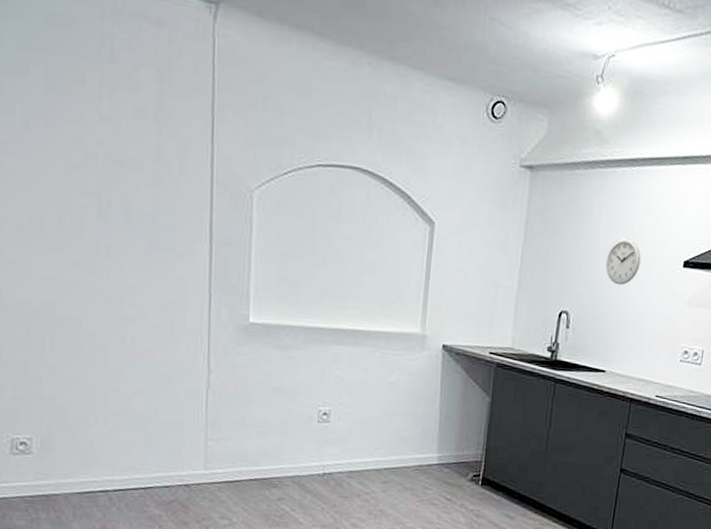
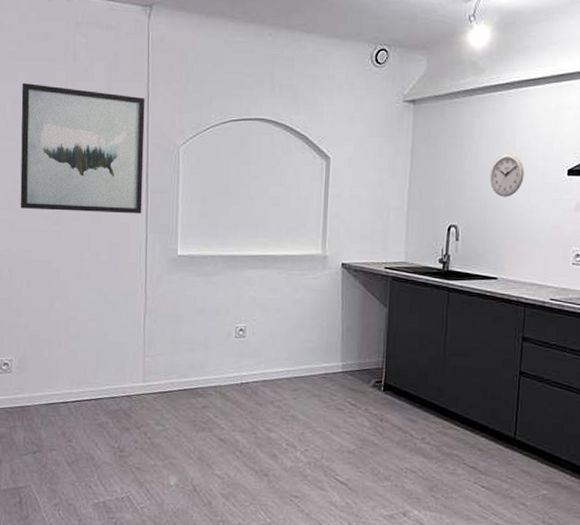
wall art: none [37,80,209,270] -> present [20,82,145,214]

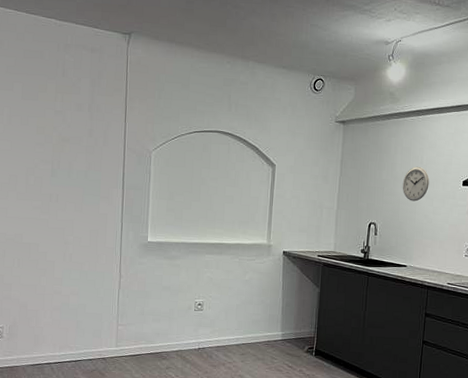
wall art: present [20,82,145,214] -> none [13,92,123,207]

